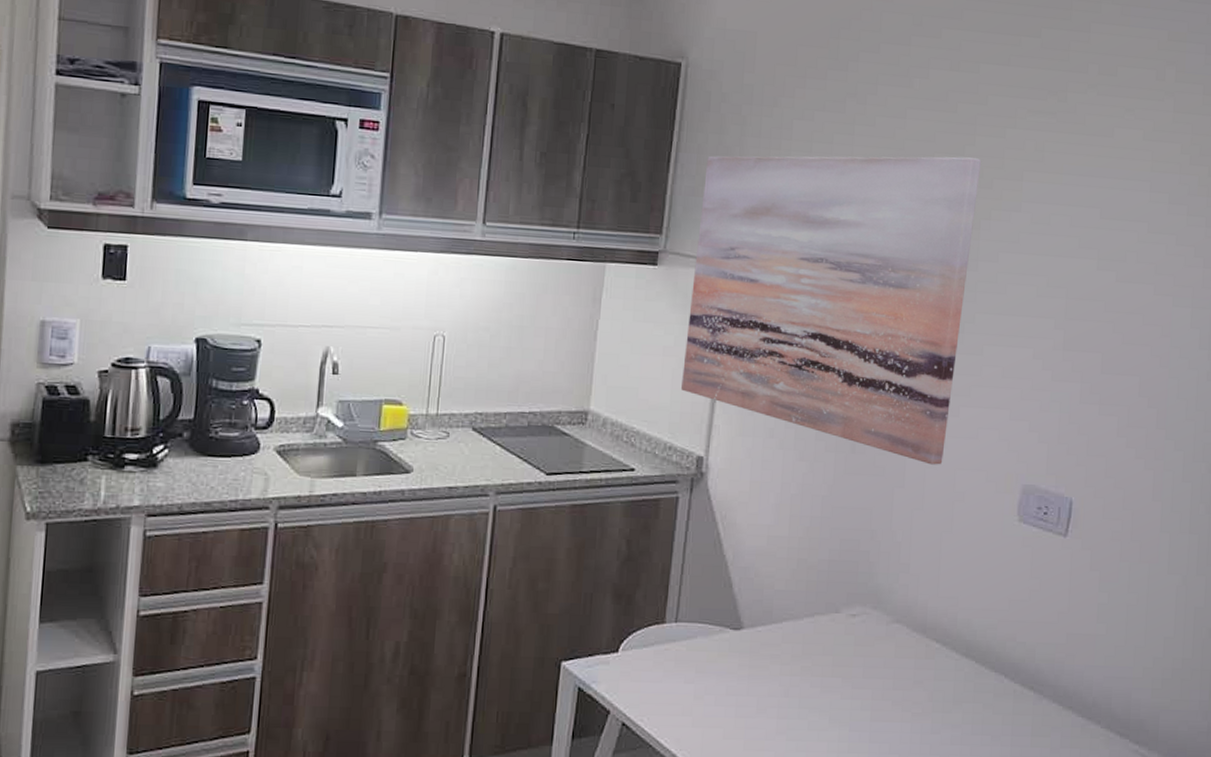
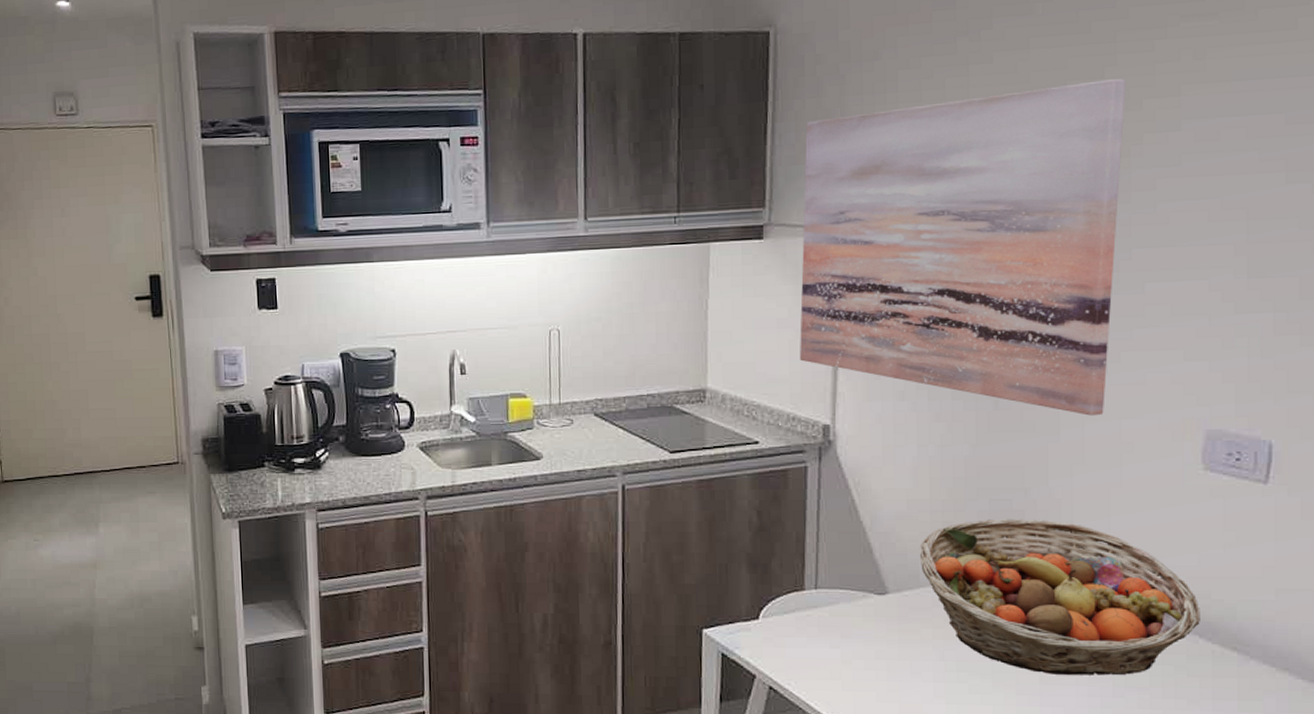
fruit basket: none [774,558,1007,713] -> present [919,518,1200,676]

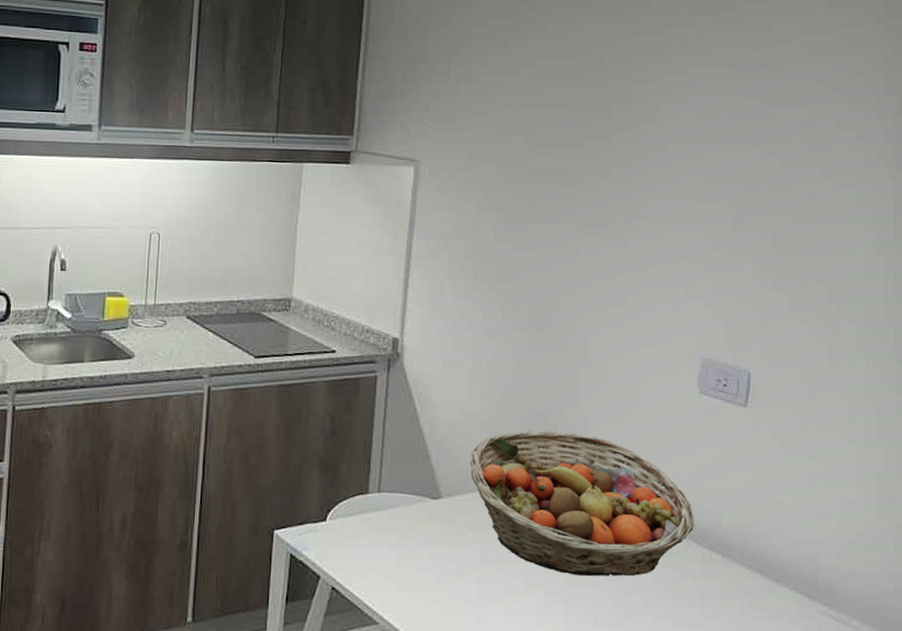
wall art: present [800,79,1127,416] -> none [376,55,648,342]

